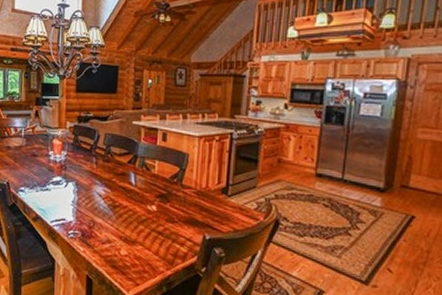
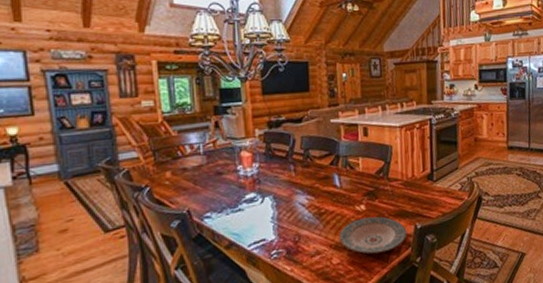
plate: none [129,217,195,255] -> present [339,216,407,254]

